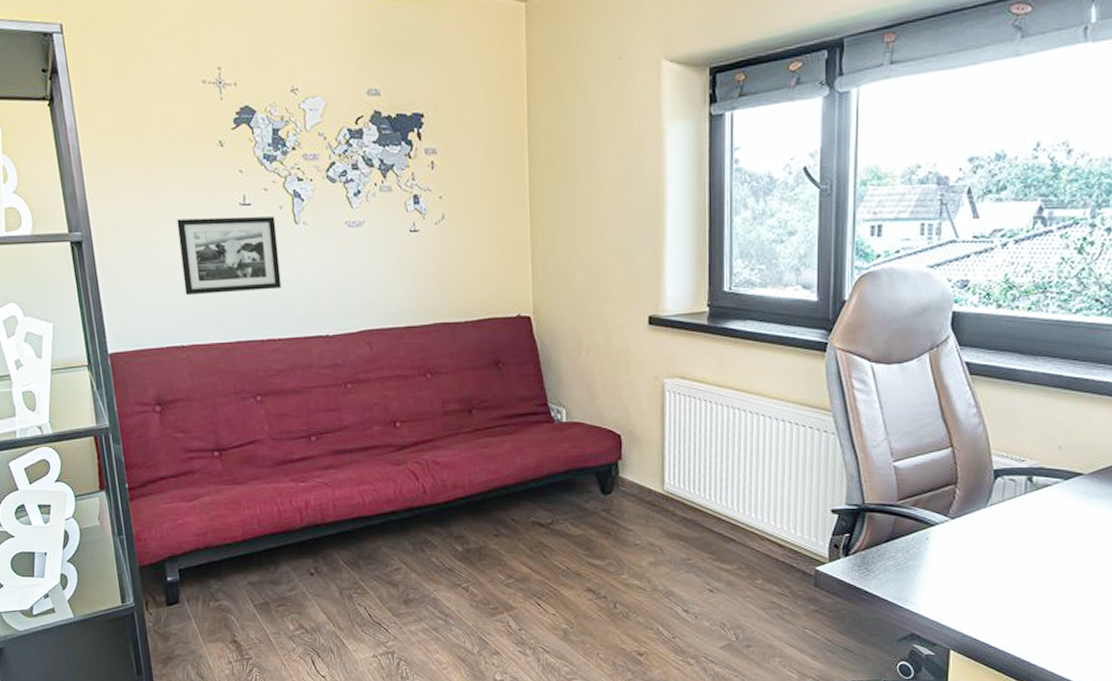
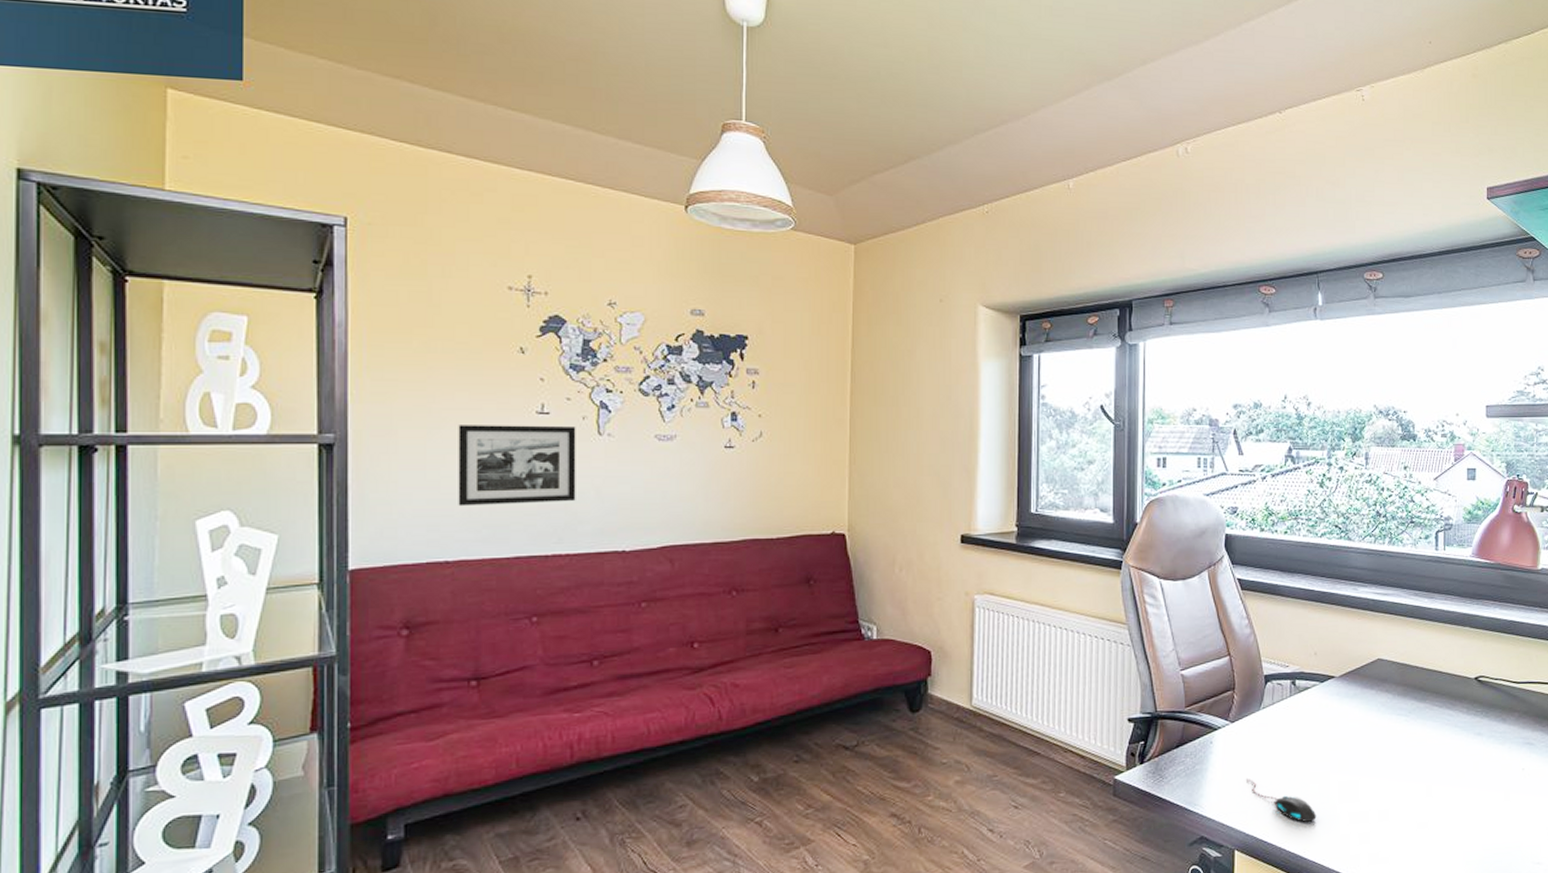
mouse: none [967,577,1051,629] -> present [1247,778,1317,823]

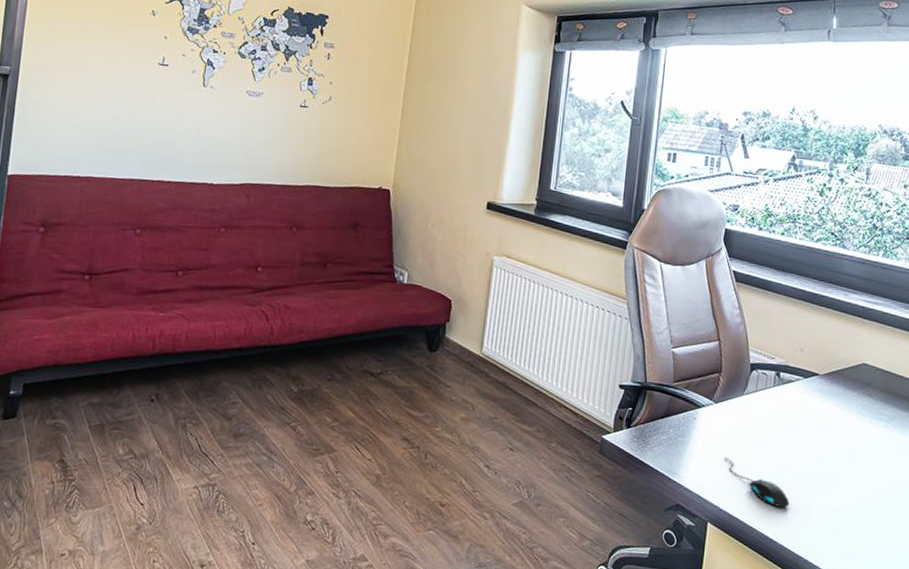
picture frame: present [458,425,576,507] -> none [92,68,187,139]

